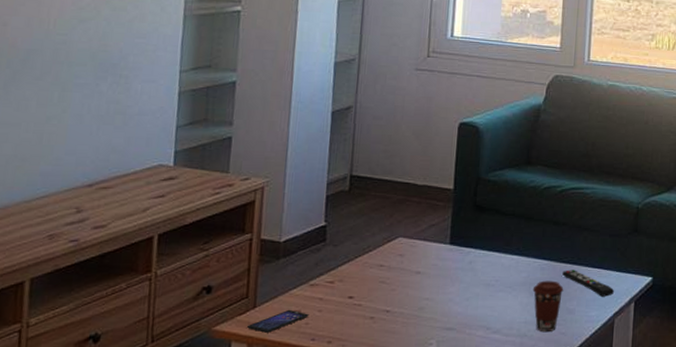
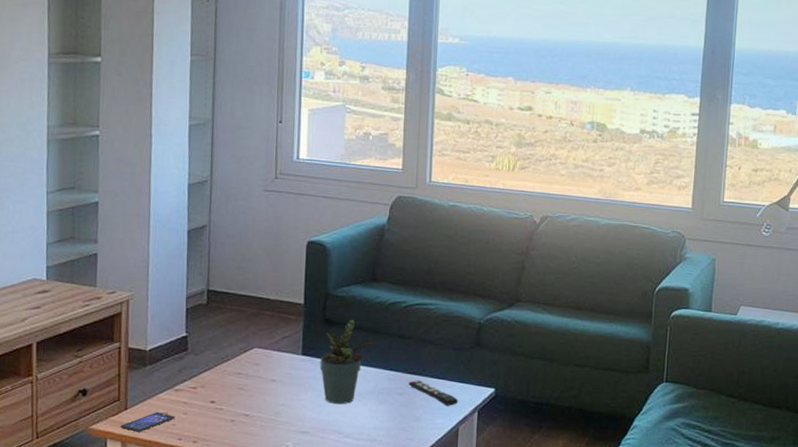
potted plant: none [468,205,531,296] -> present [320,319,378,404]
coffee cup: present [532,280,564,331] -> none [381,390,410,437]

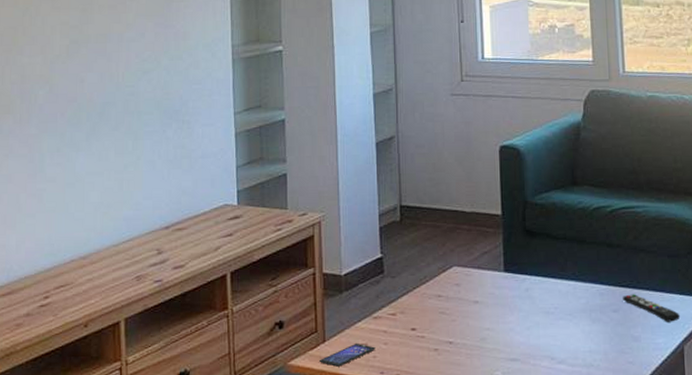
potted plant: present [320,319,378,404] -> none [524,228,584,325]

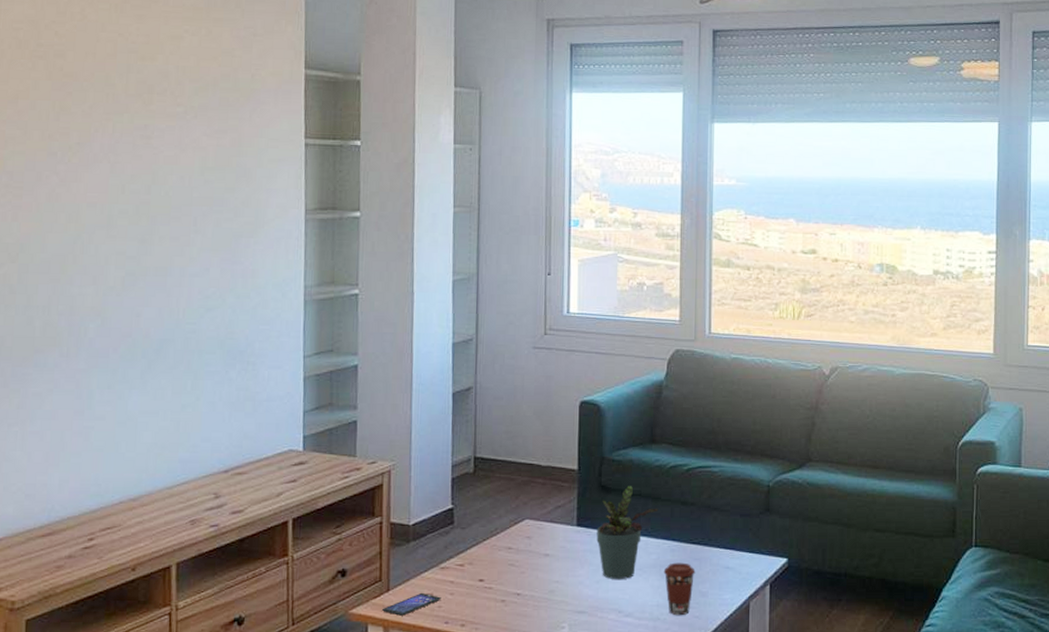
potted plant: none [524,228,584,325] -> present [596,485,658,579]
coffee cup: none [593,306,626,361] -> present [663,562,696,615]
remote control: present [623,294,680,322] -> none [693,551,748,579]

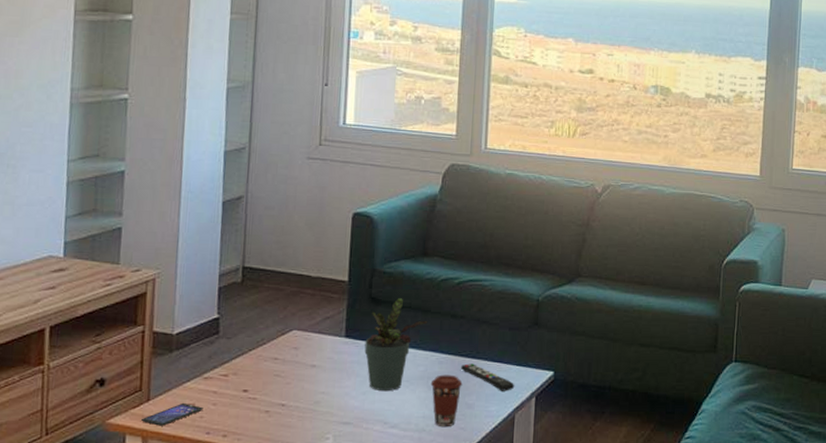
remote control: none [693,551,748,579] -> present [461,363,514,391]

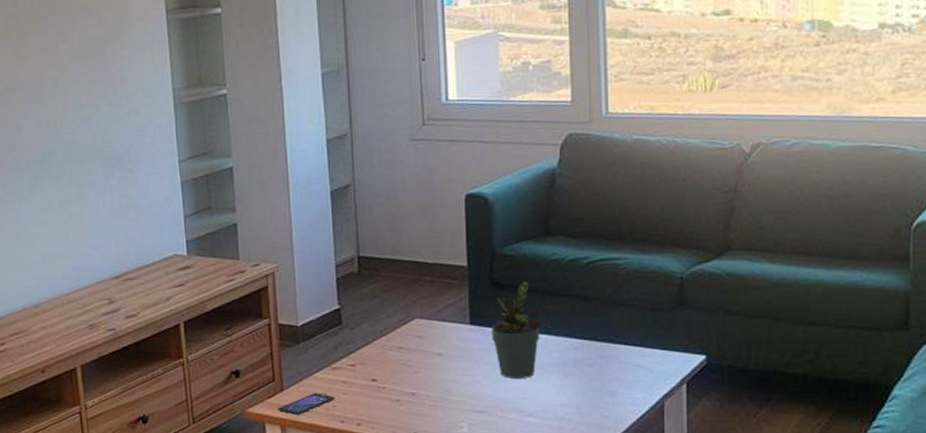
coffee cup: present [430,374,463,426] -> none [566,361,602,415]
remote control: present [461,363,514,391] -> none [599,348,661,377]

